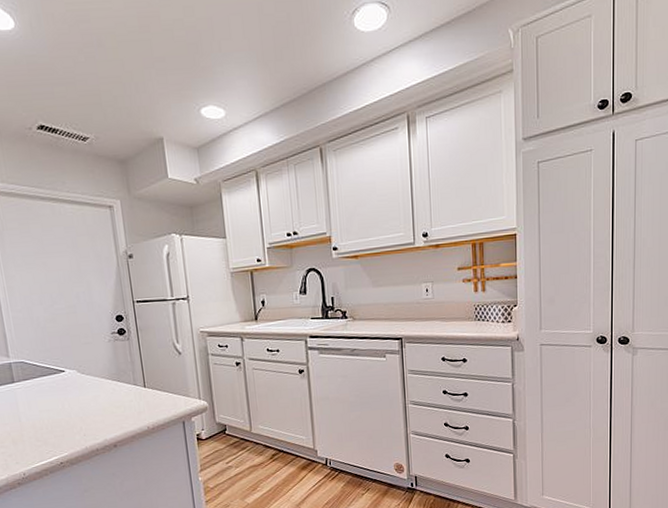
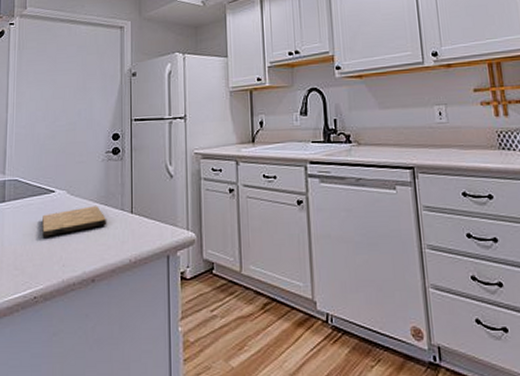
cutting board: none [56,382,122,412] -> present [42,206,107,237]

